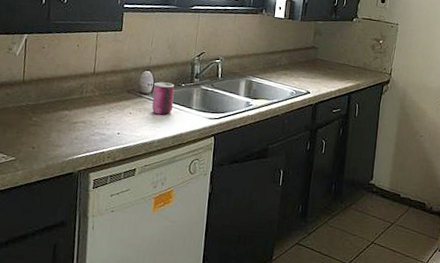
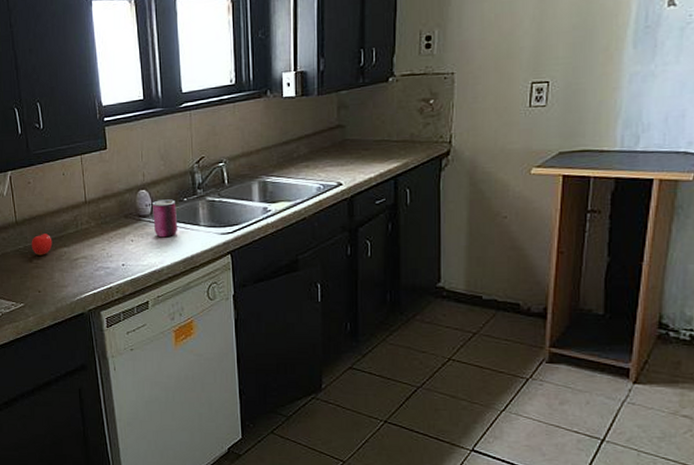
apple: none [33,93,56,115] -> present [31,231,53,255]

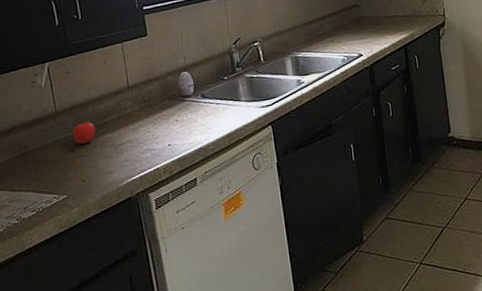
can: present [153,199,178,238] -> none [195,79,221,116]

